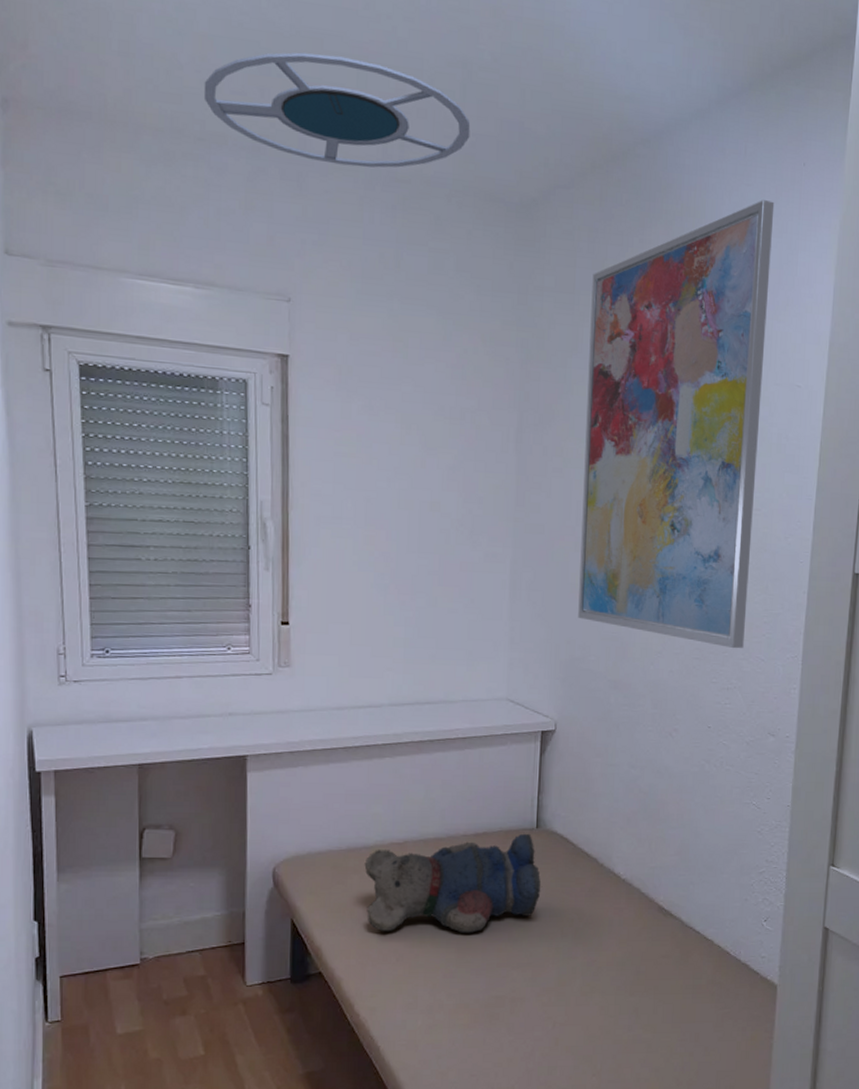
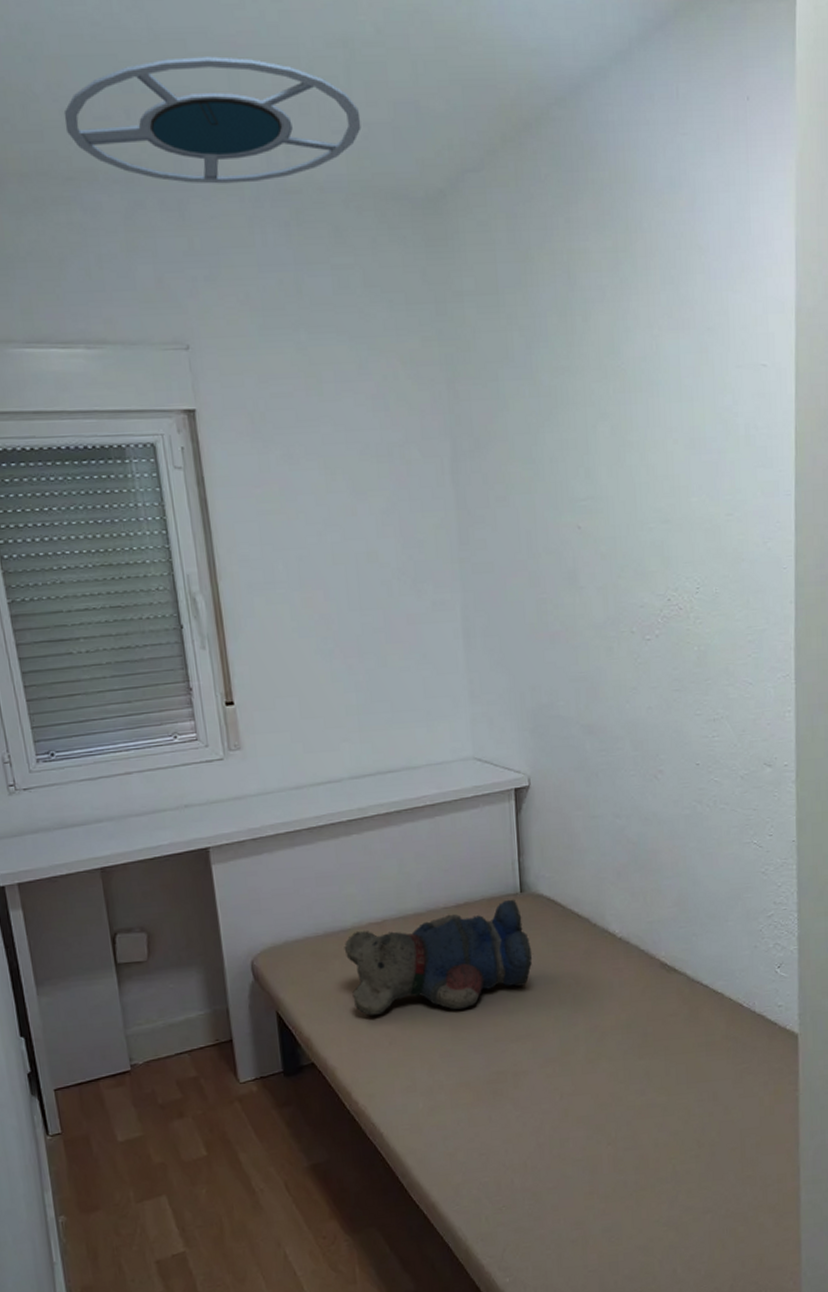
wall art: present [578,200,775,649] -> none [516,149,728,675]

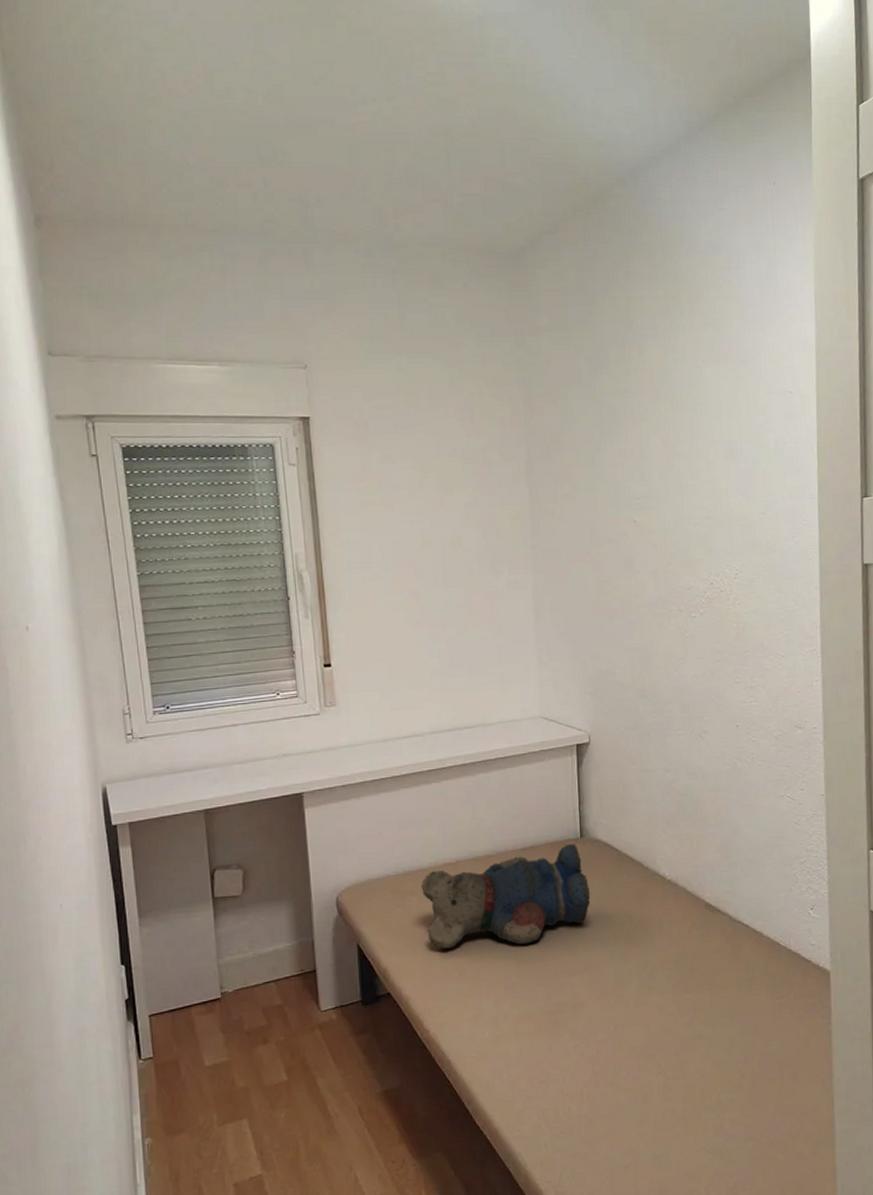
ceiling lamp: present [63,56,361,184] -> none [212,140,458,238]

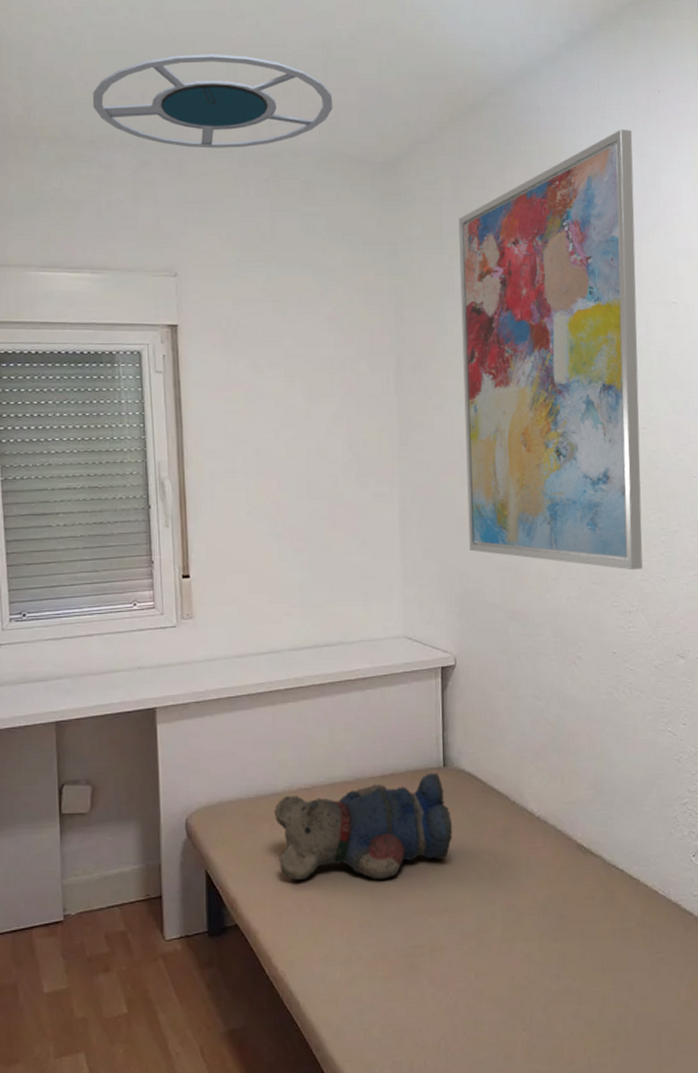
ceiling lamp: none [212,140,458,238] -> present [92,54,333,149]
wall art: none [583,221,763,648] -> present [458,129,643,570]

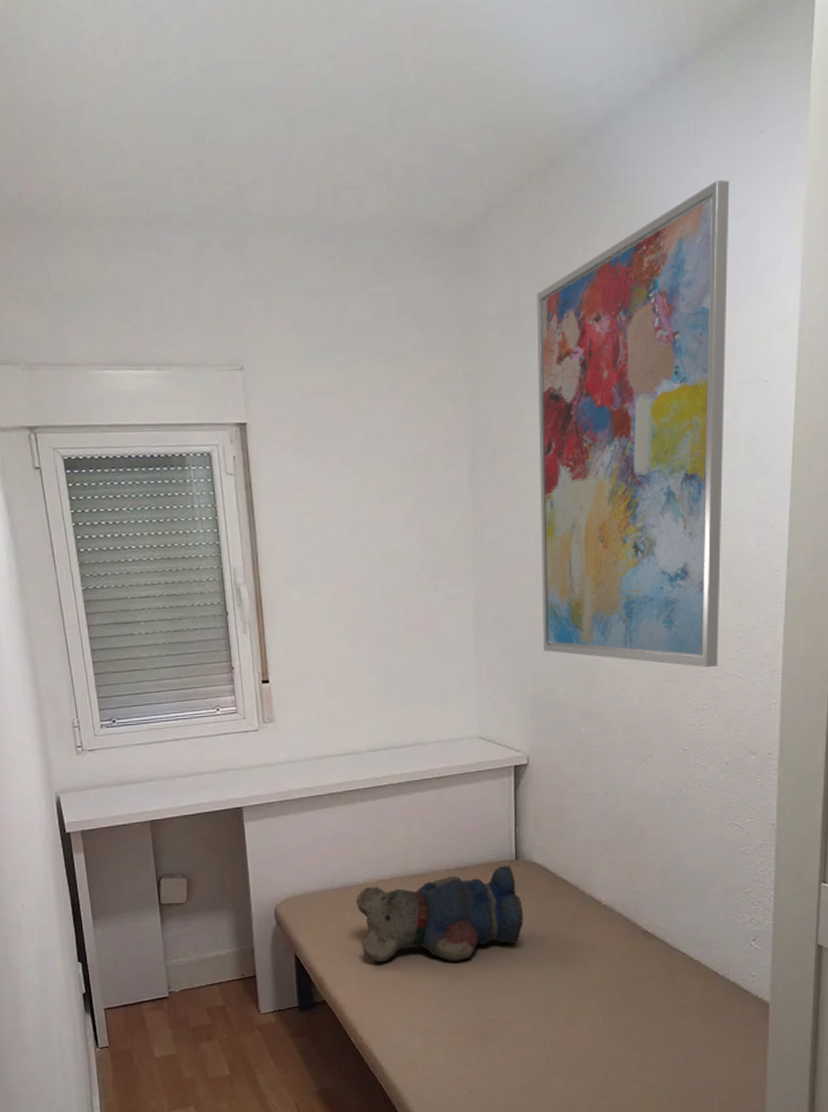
ceiling lamp: present [92,54,333,149] -> none [145,110,402,224]

